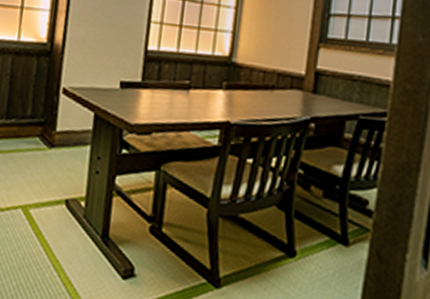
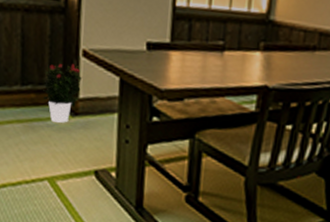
potted flower: none [24,100,61,155] -> present [43,64,83,124]

